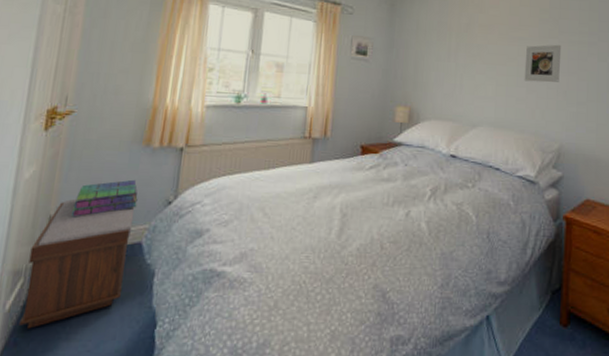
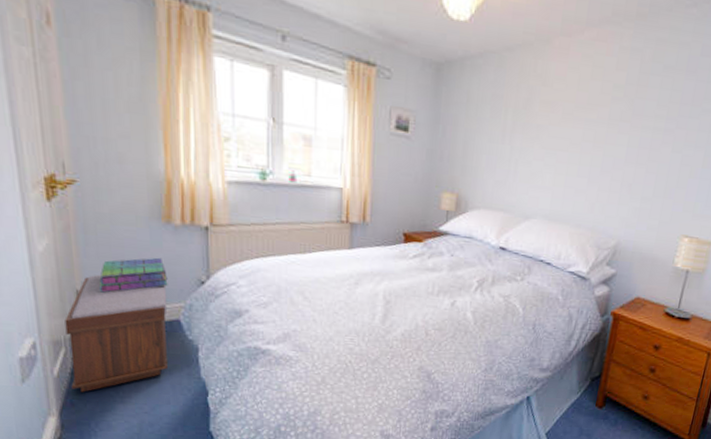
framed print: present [524,44,562,83] -> none [586,129,634,174]

